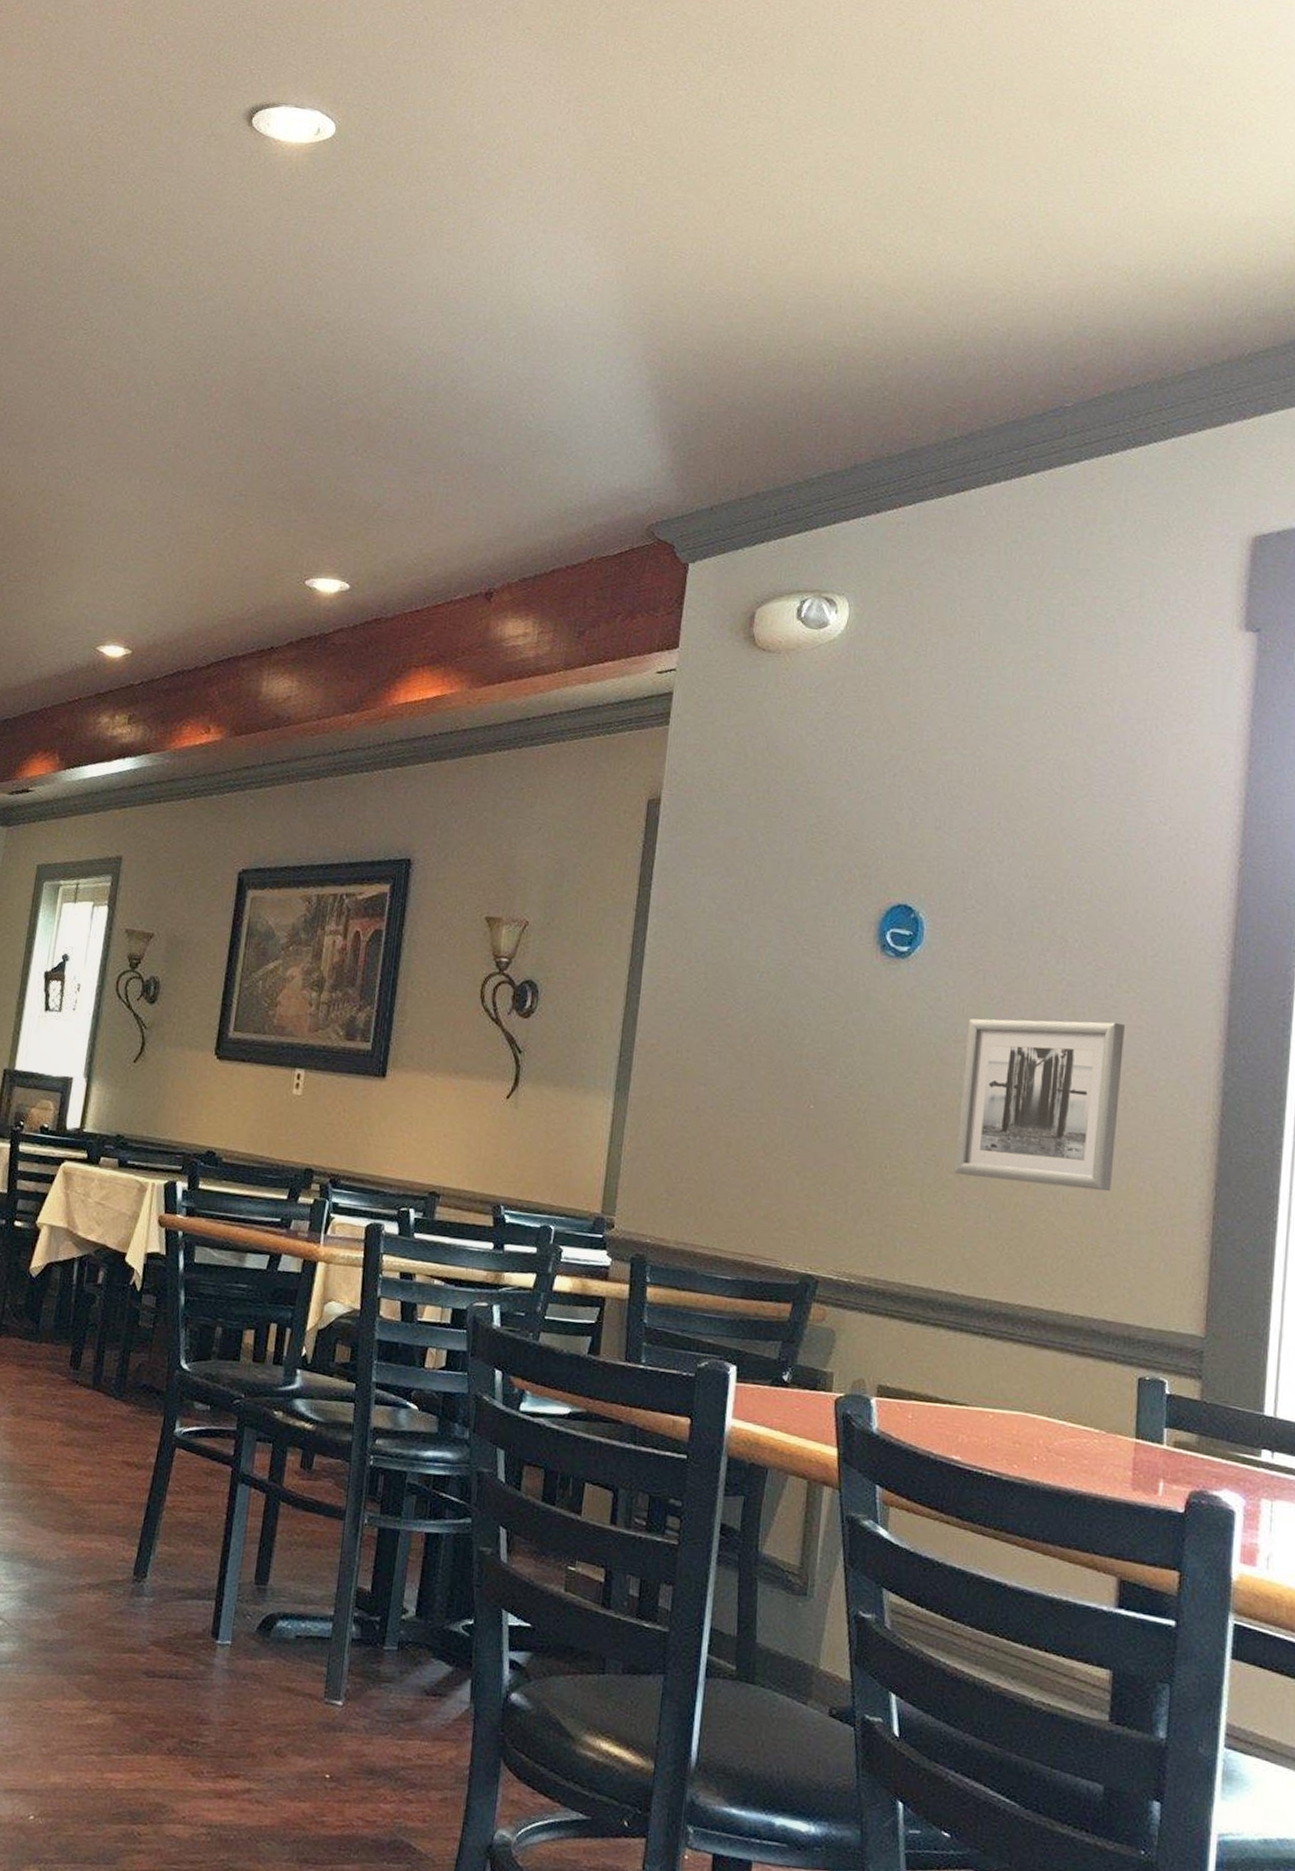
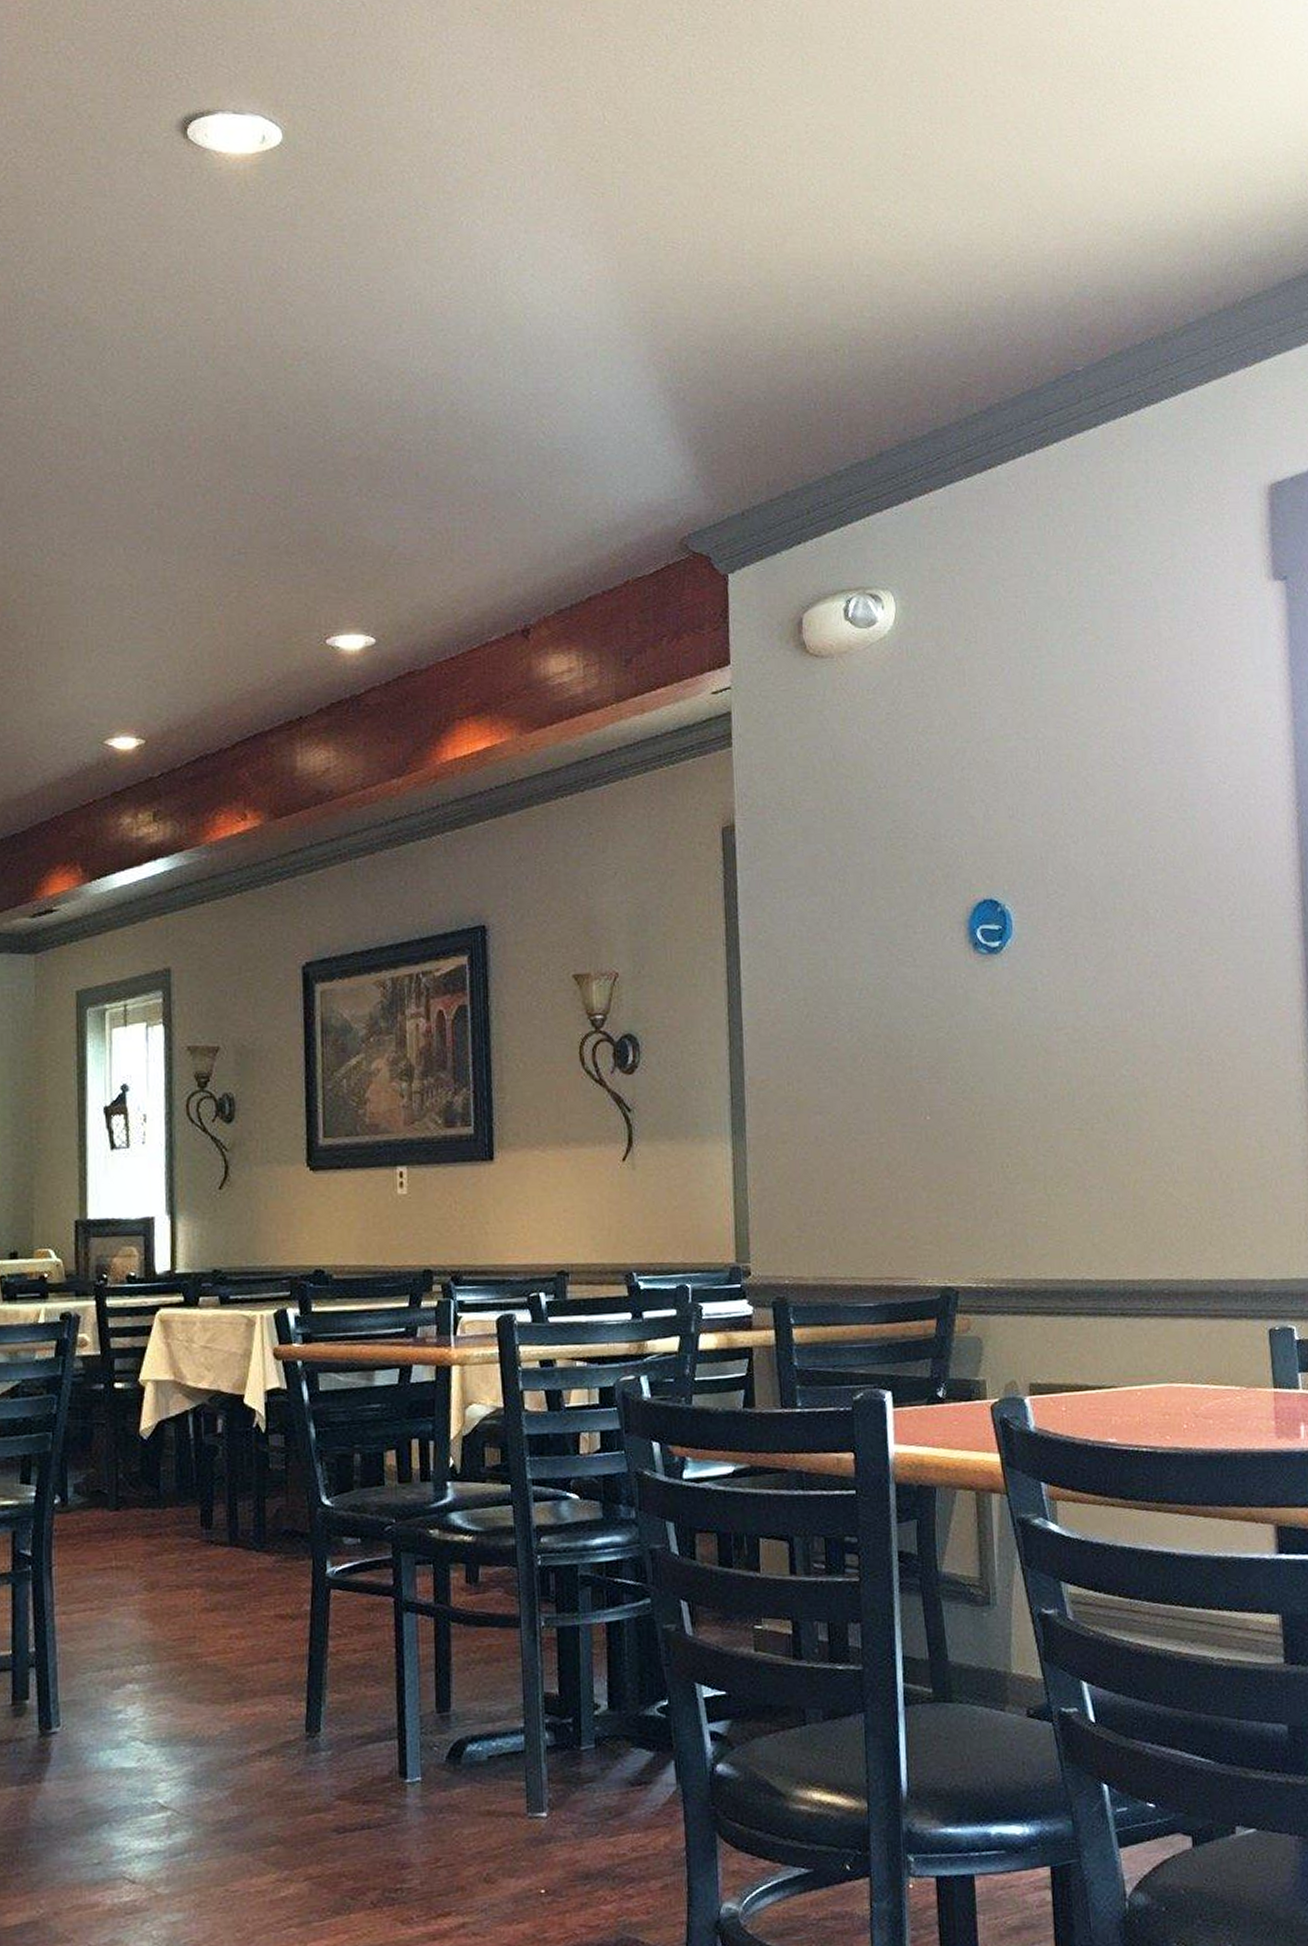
wall art: present [954,1018,1125,1192] -> none [1066,986,1221,1161]

